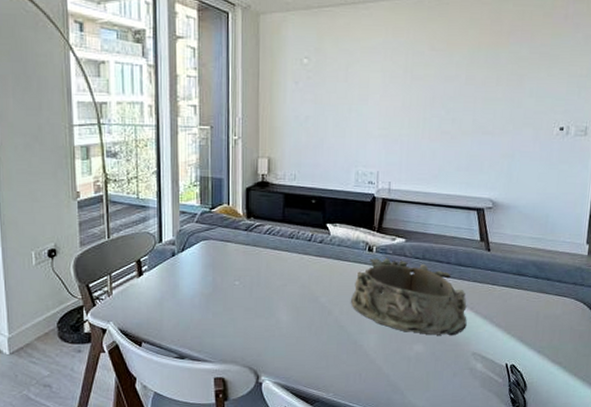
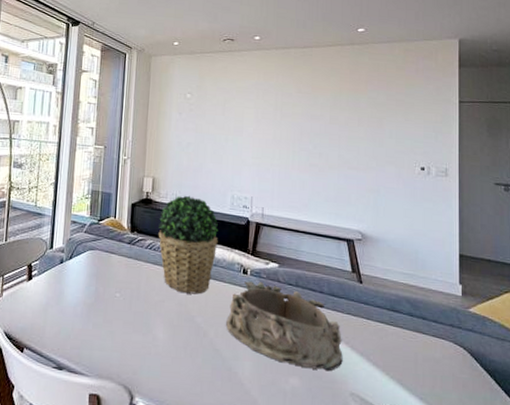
potted plant: none [277,175,342,276] -> present [158,195,219,295]

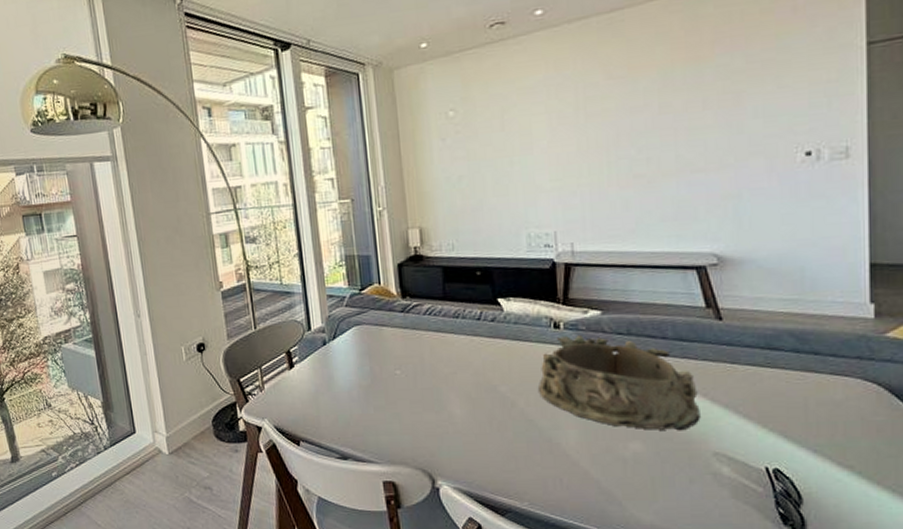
potted plant: present [158,195,219,295] -> none [435,243,516,361]

